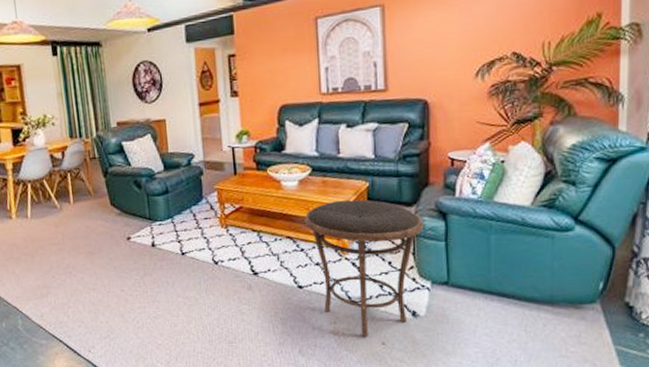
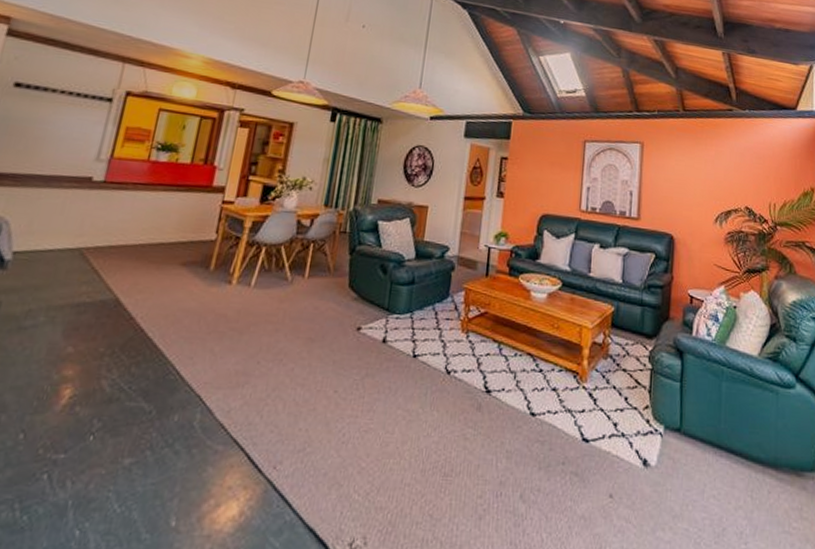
side table: present [304,199,424,337] -> none [547,320,662,485]

